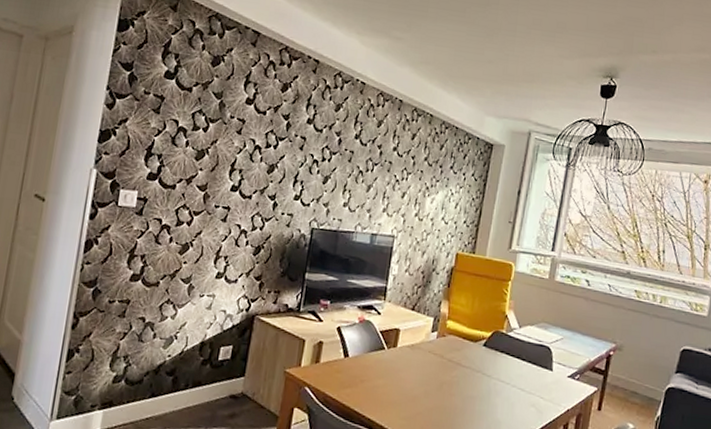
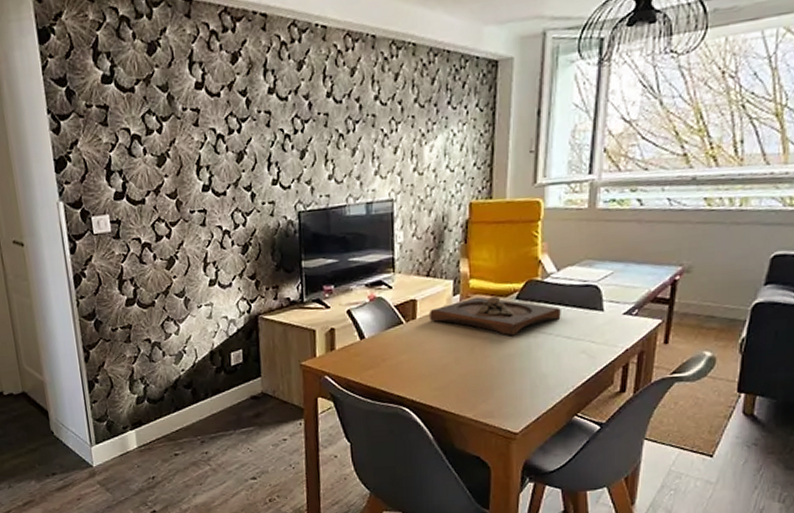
wooden tray: none [409,337,519,380] -> present [430,296,561,336]

